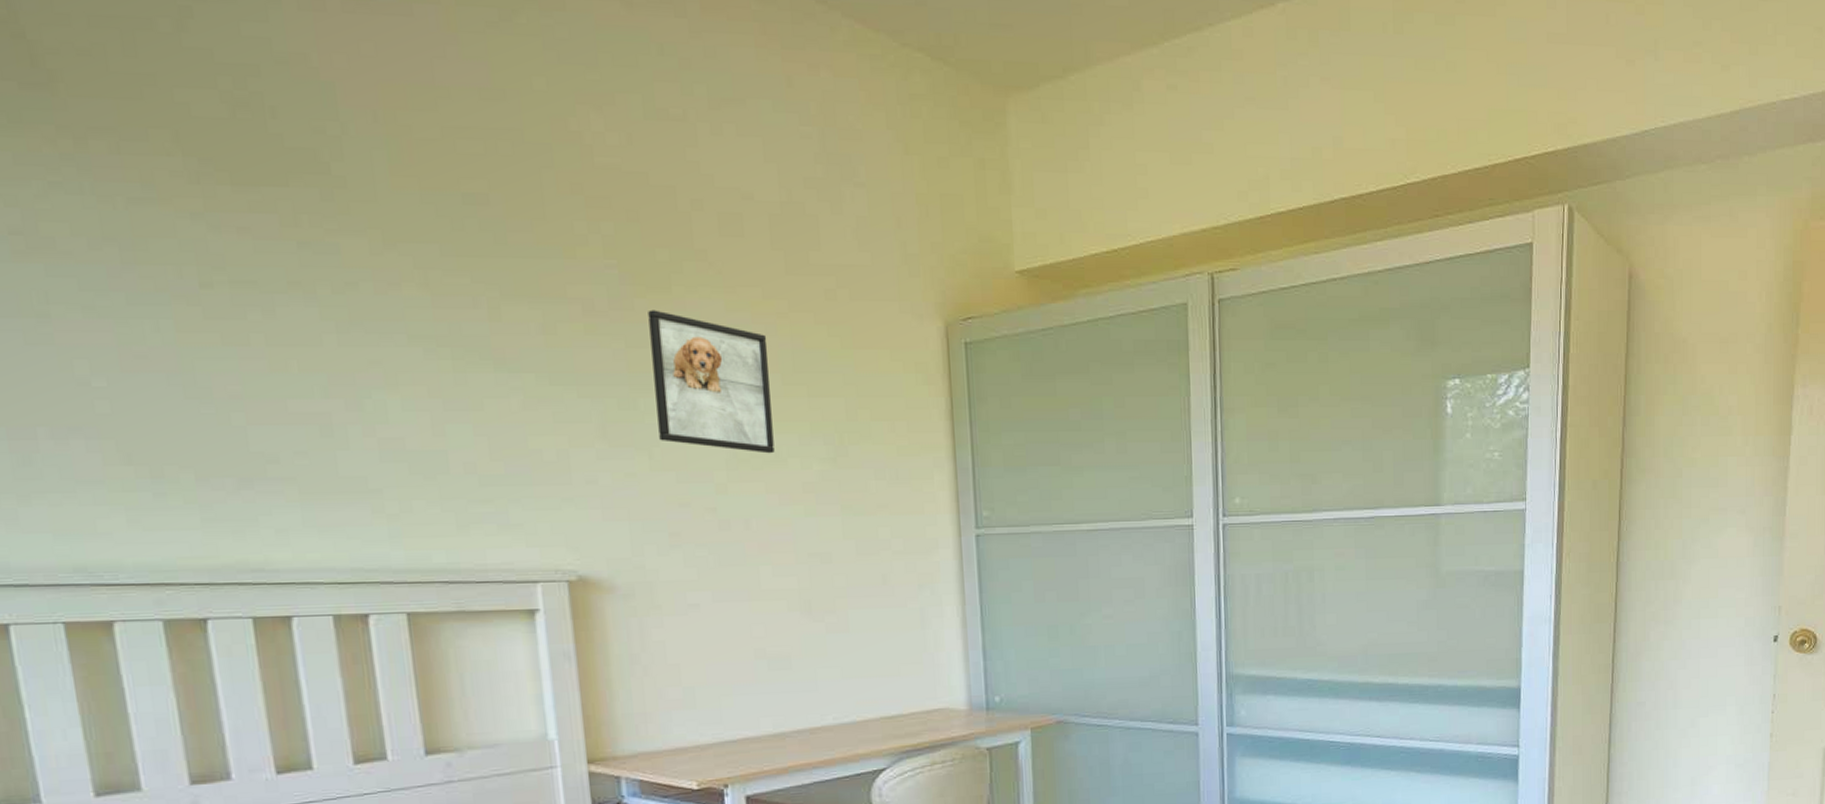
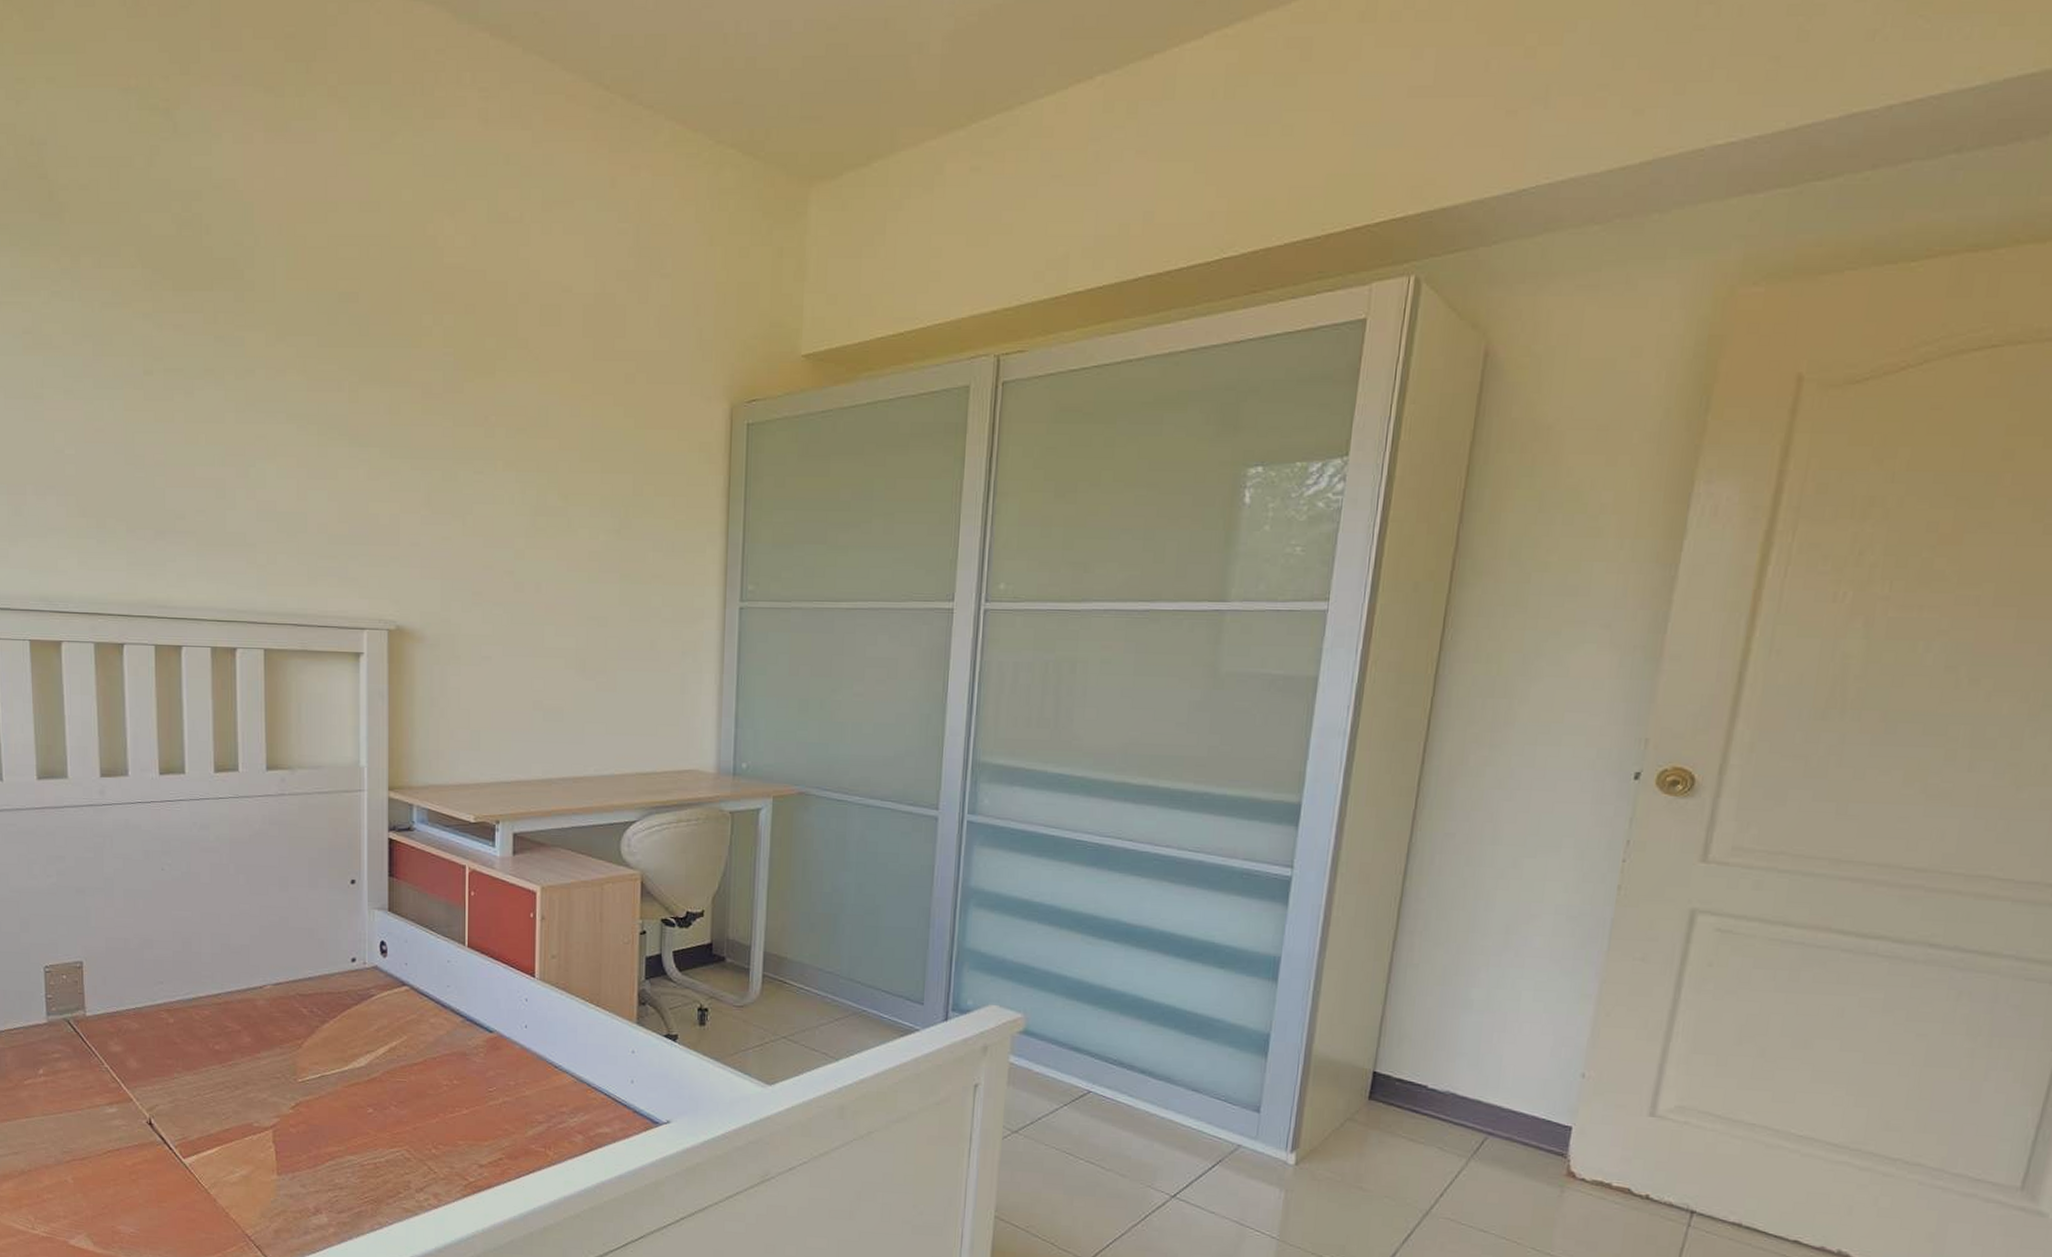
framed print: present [648,310,775,454] -> none [473,392,571,524]

